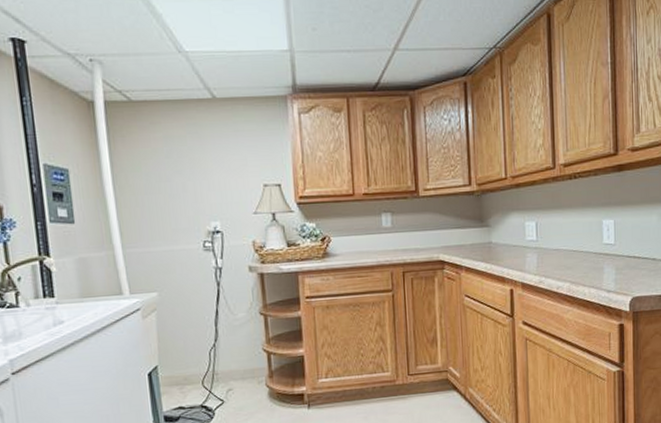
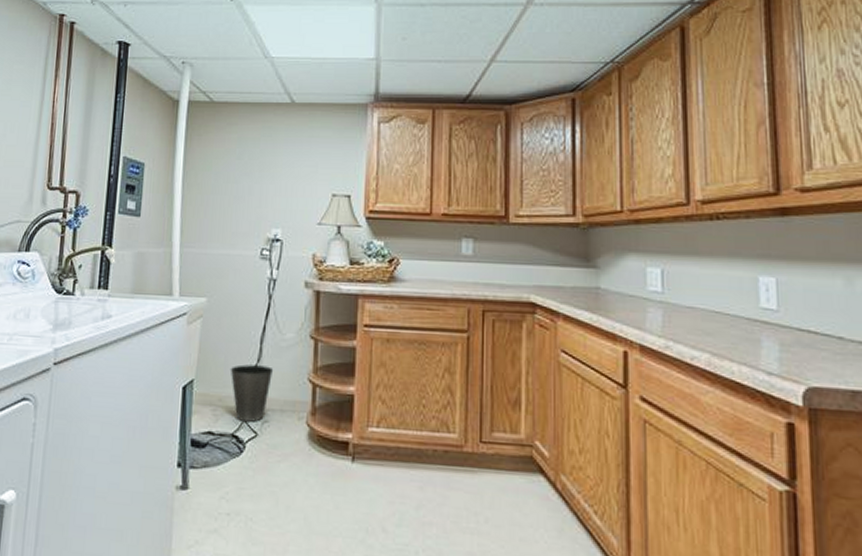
waste basket: none [190,344,231,393] -> present [230,364,274,422]

